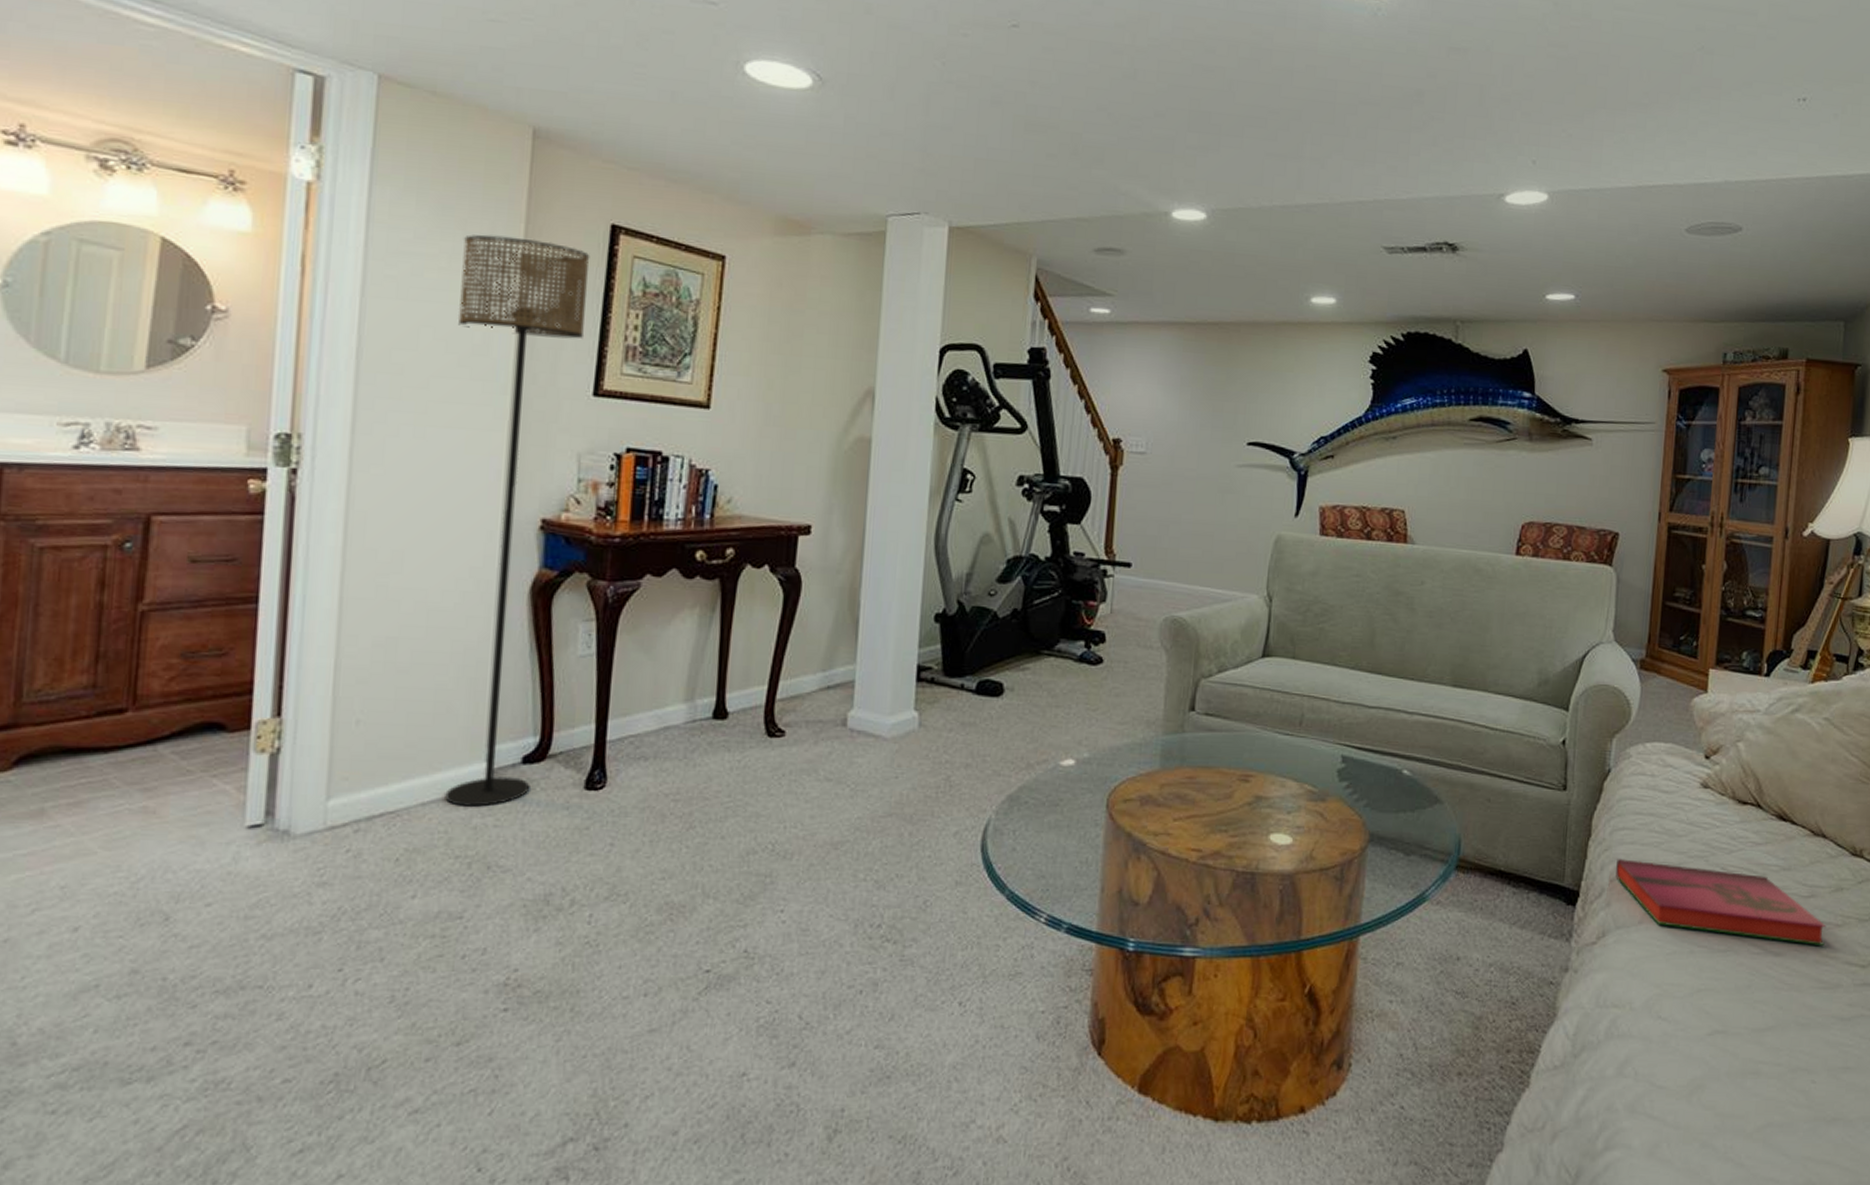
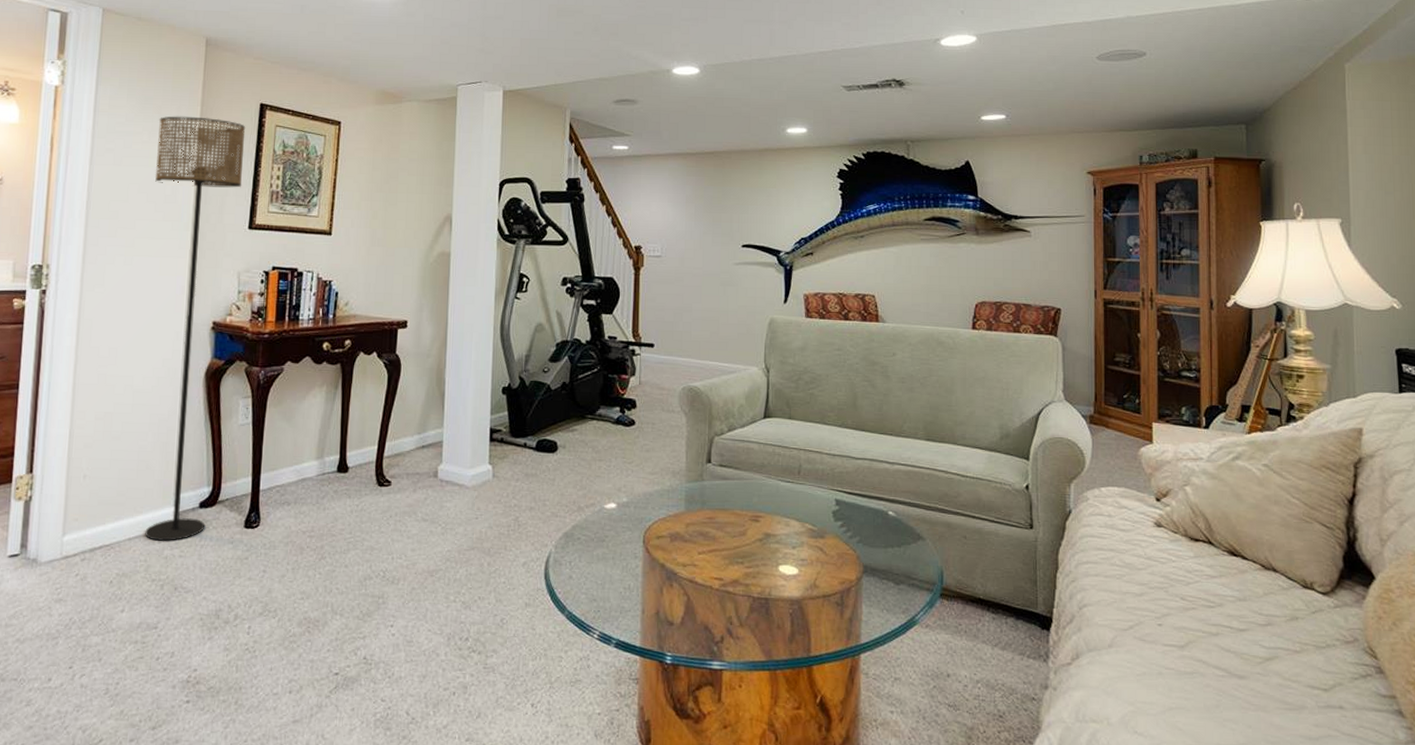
hardback book: present [1615,859,1826,945] -> none [1083,589,1286,670]

